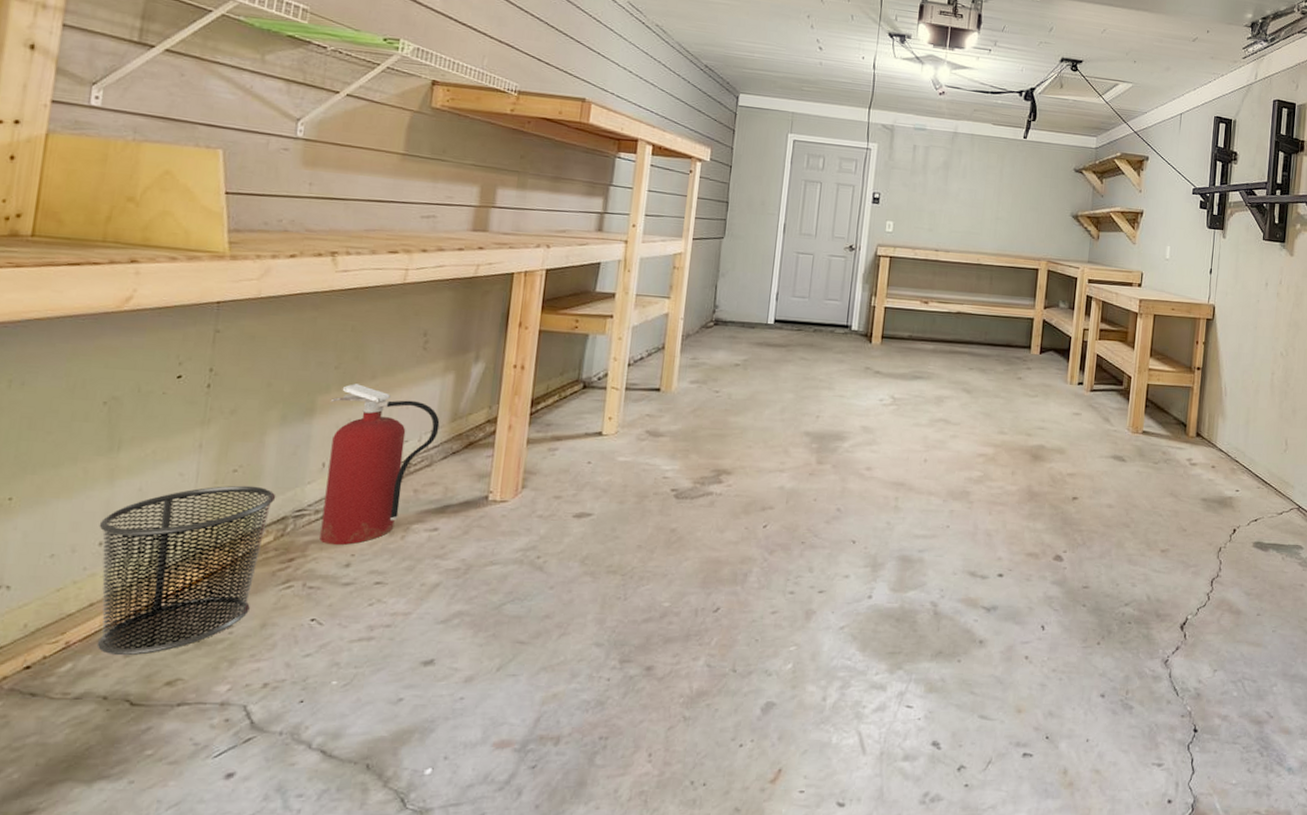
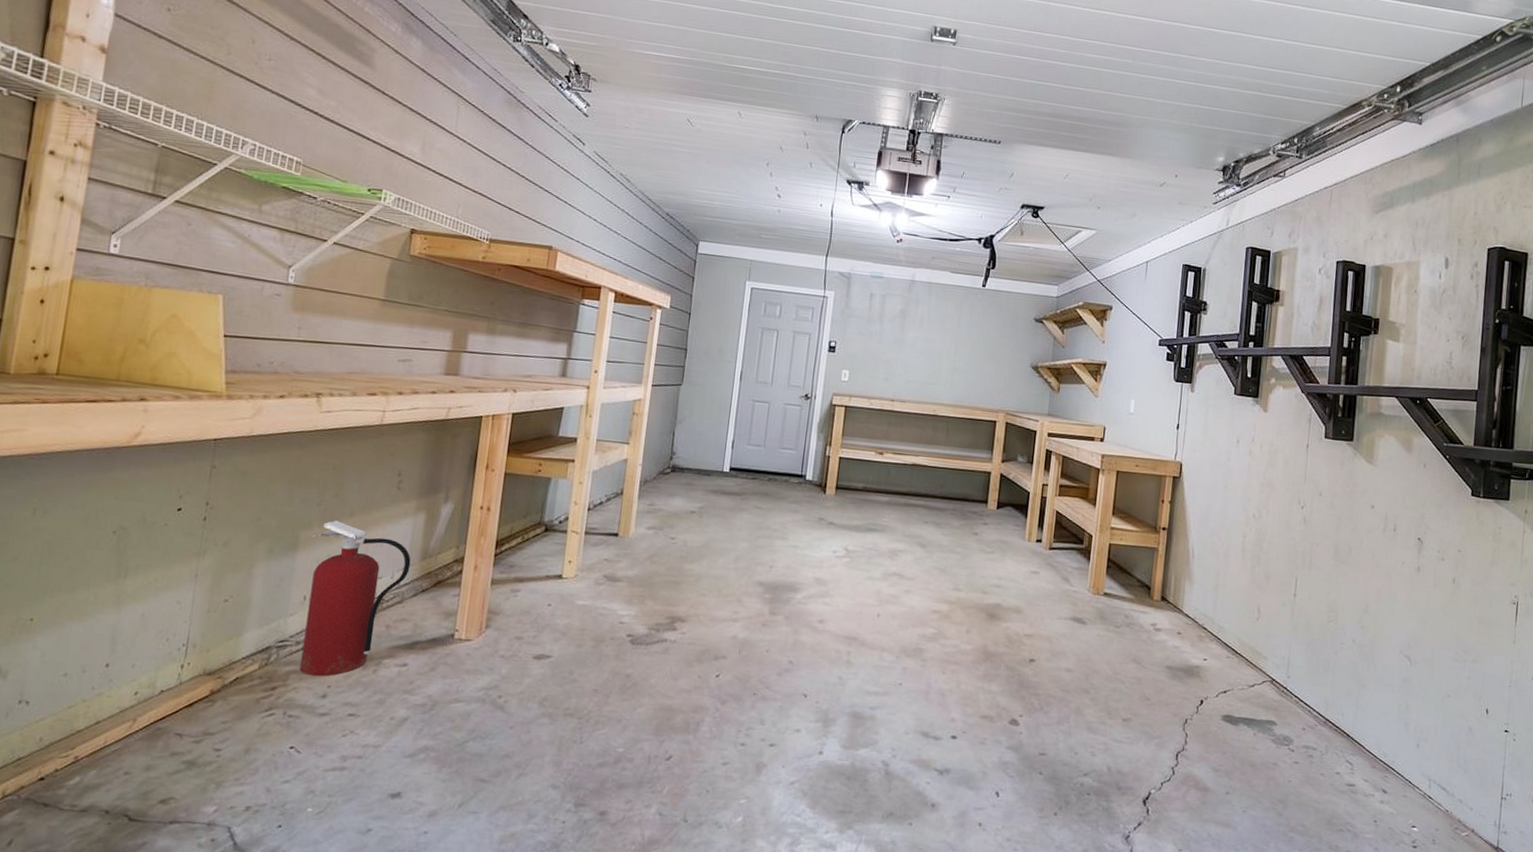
waste bin: present [96,485,276,656] -> none [101,614,262,773]

